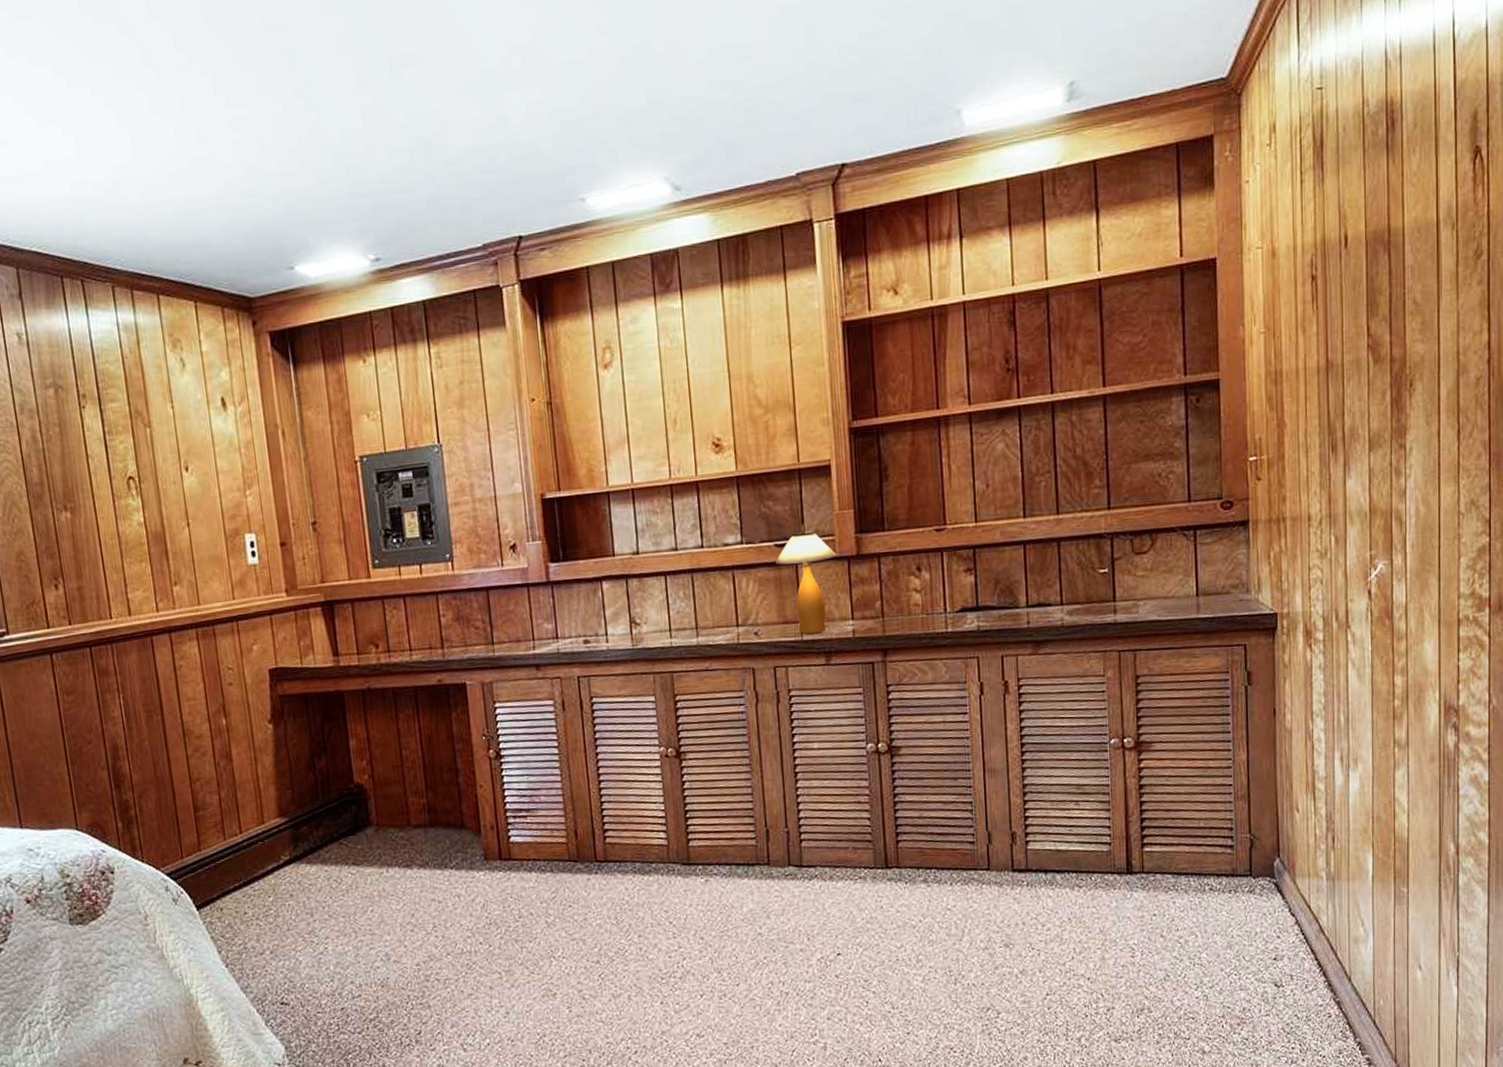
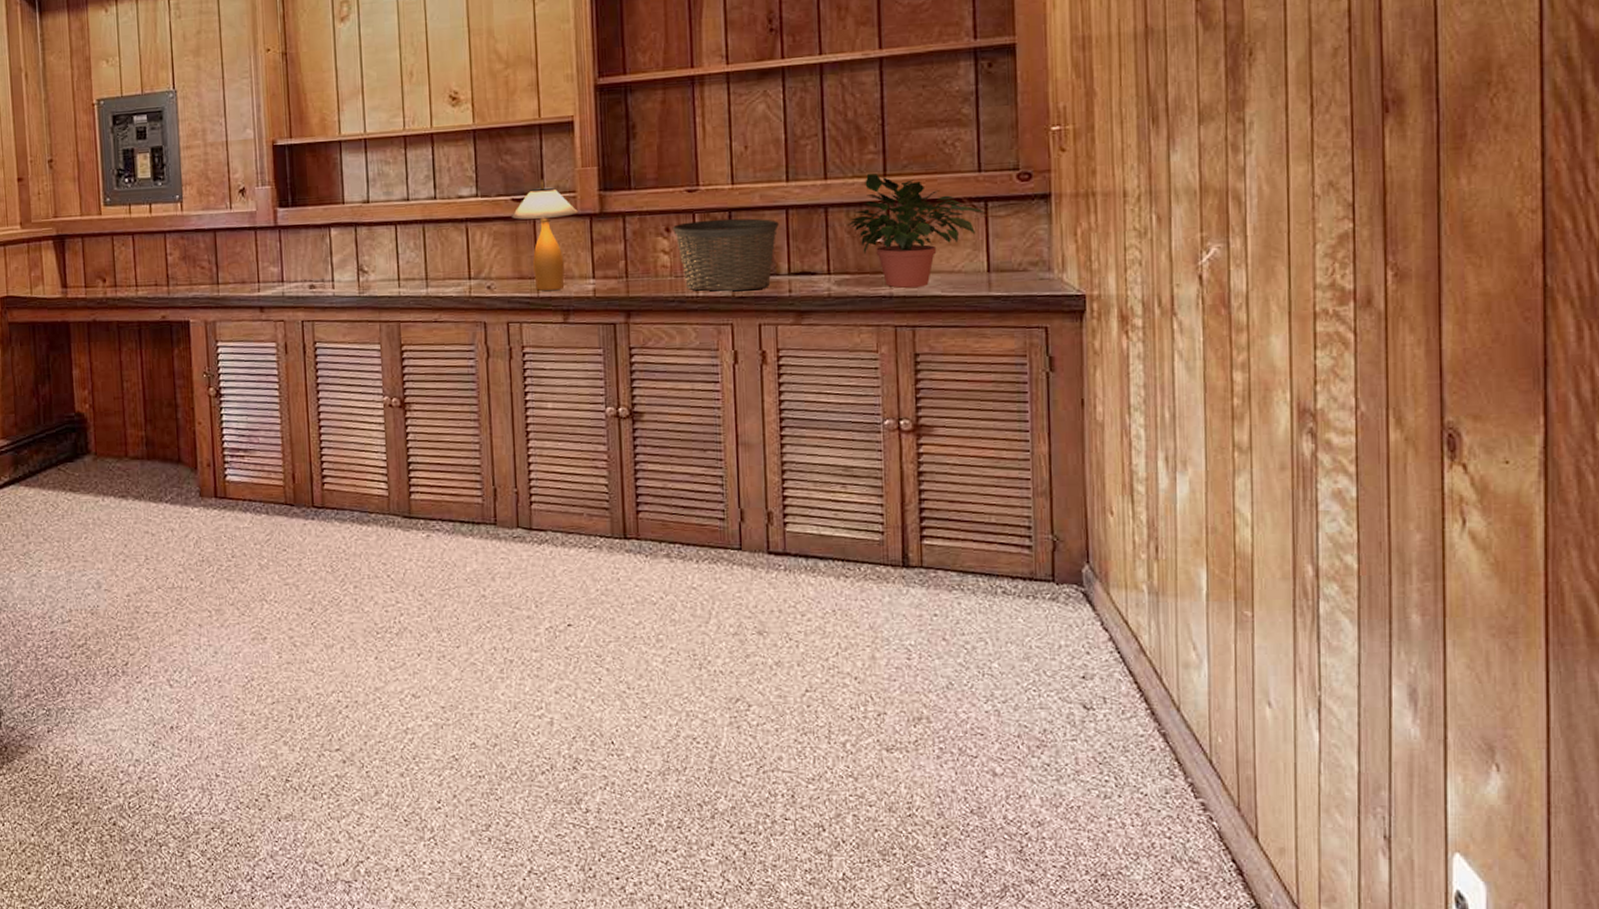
basket: none [923,554,1018,628] -> present [673,218,779,293]
potted plant: none [1077,506,1195,615] -> present [847,173,986,288]

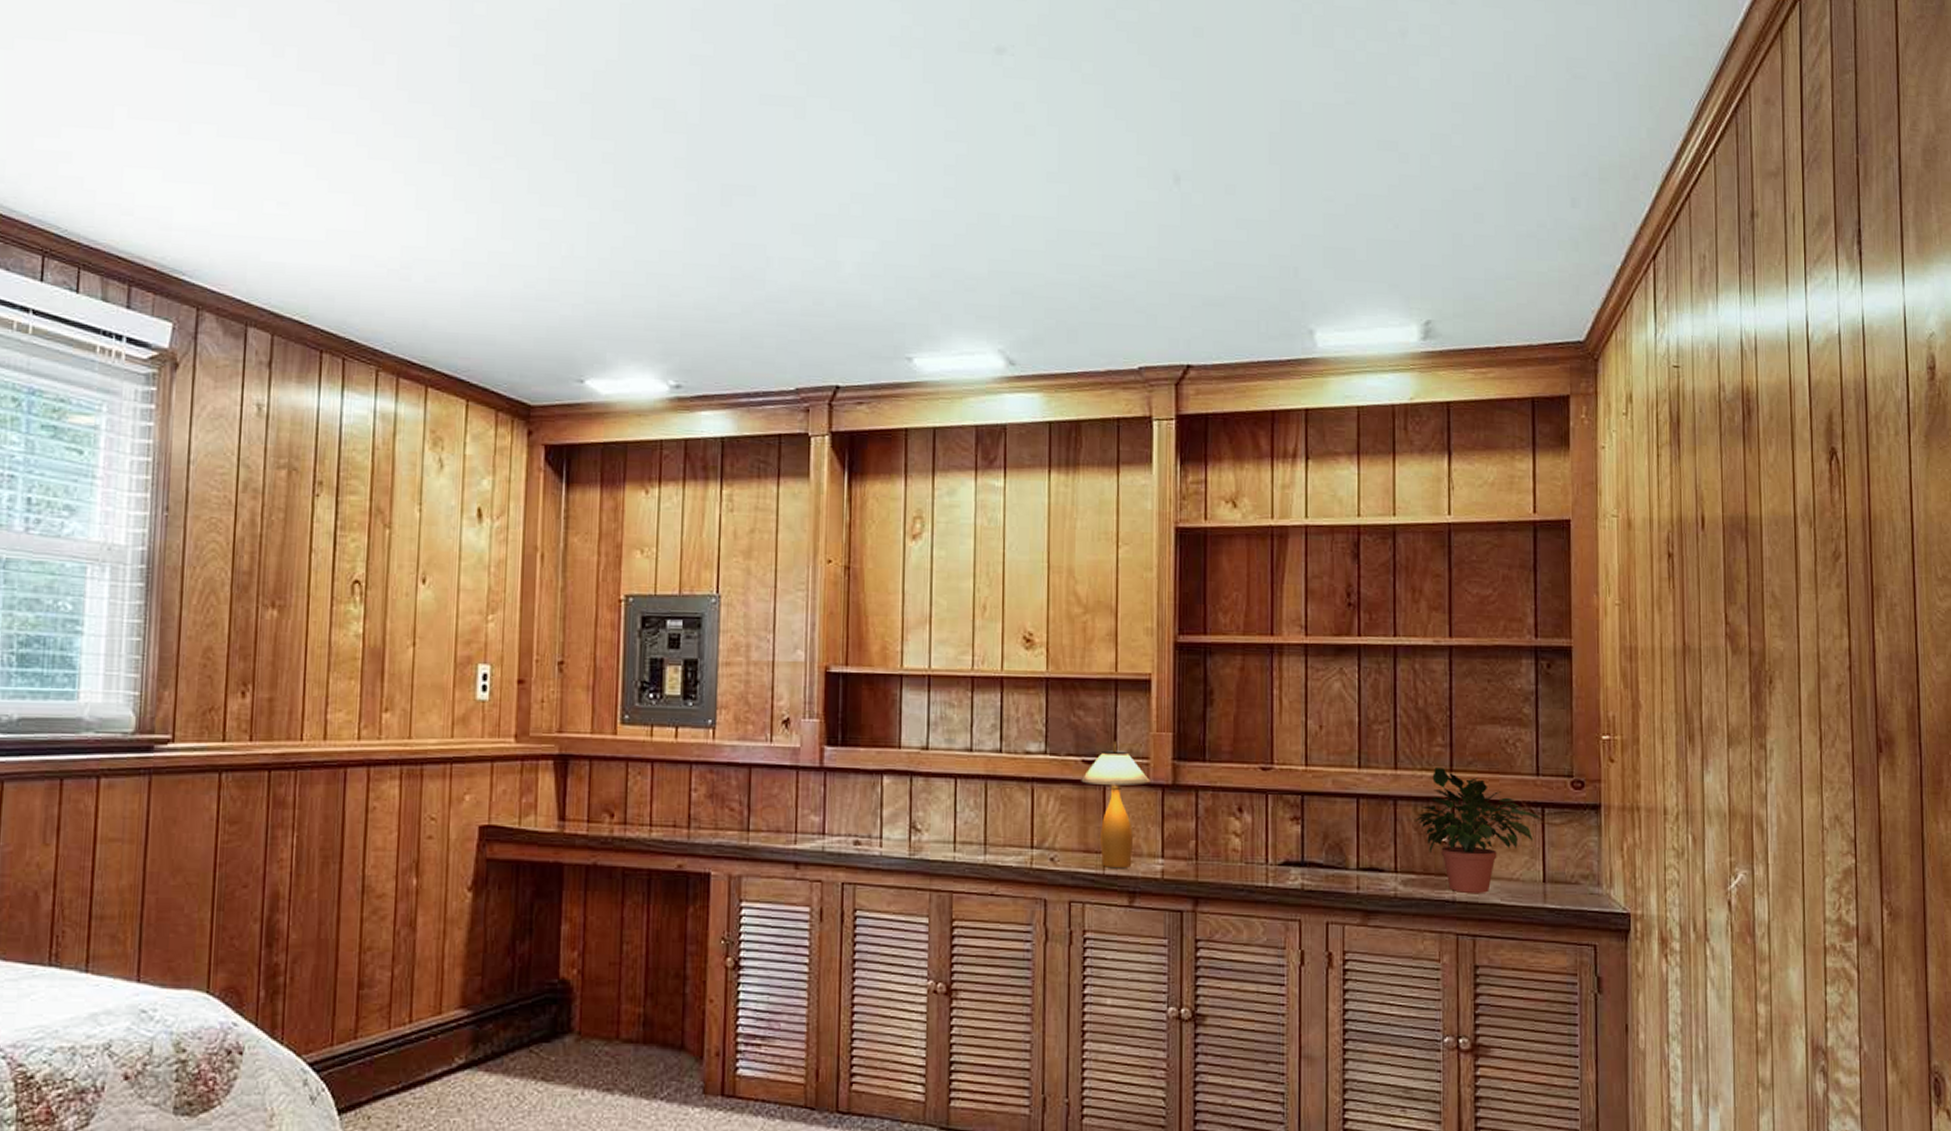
basket: present [673,218,779,293] -> none [1246,802,1350,885]

